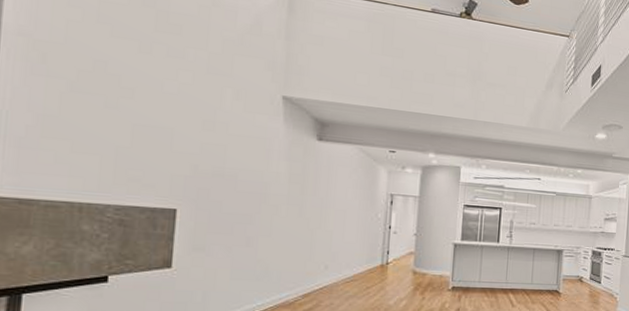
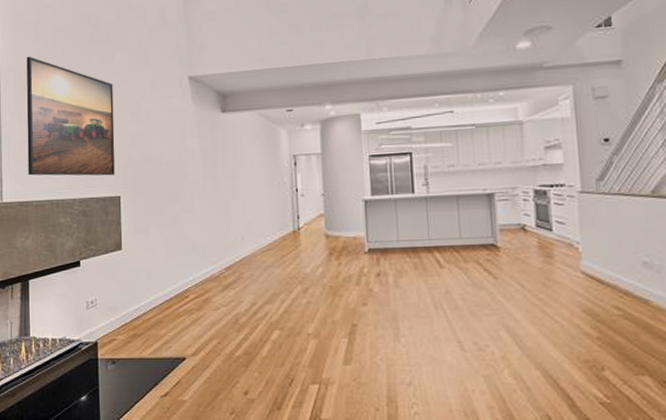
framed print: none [36,23,181,185] -> present [26,56,115,176]

